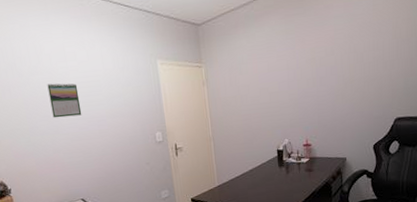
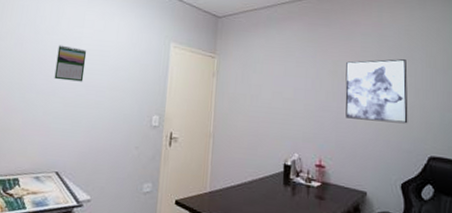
wall art: none [322,35,378,100] -> present [345,59,408,124]

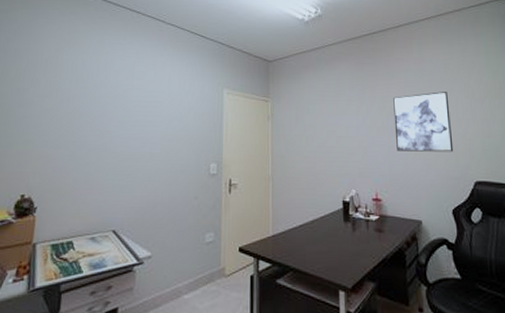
calendar: present [54,45,87,82] -> none [105,98,139,135]

